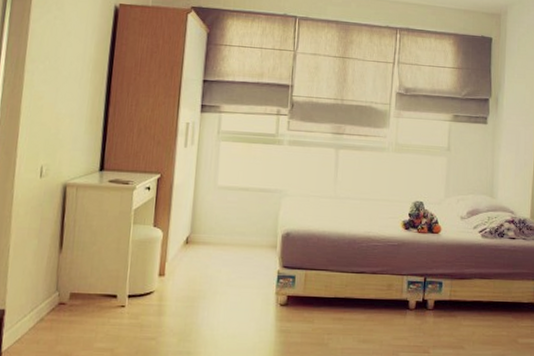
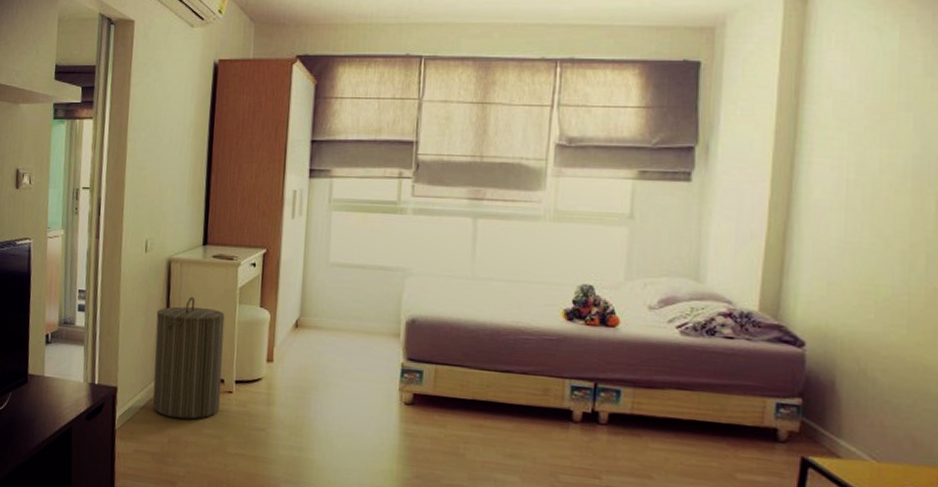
laundry hamper: none [43,218,120,336] -> present [152,296,225,420]

